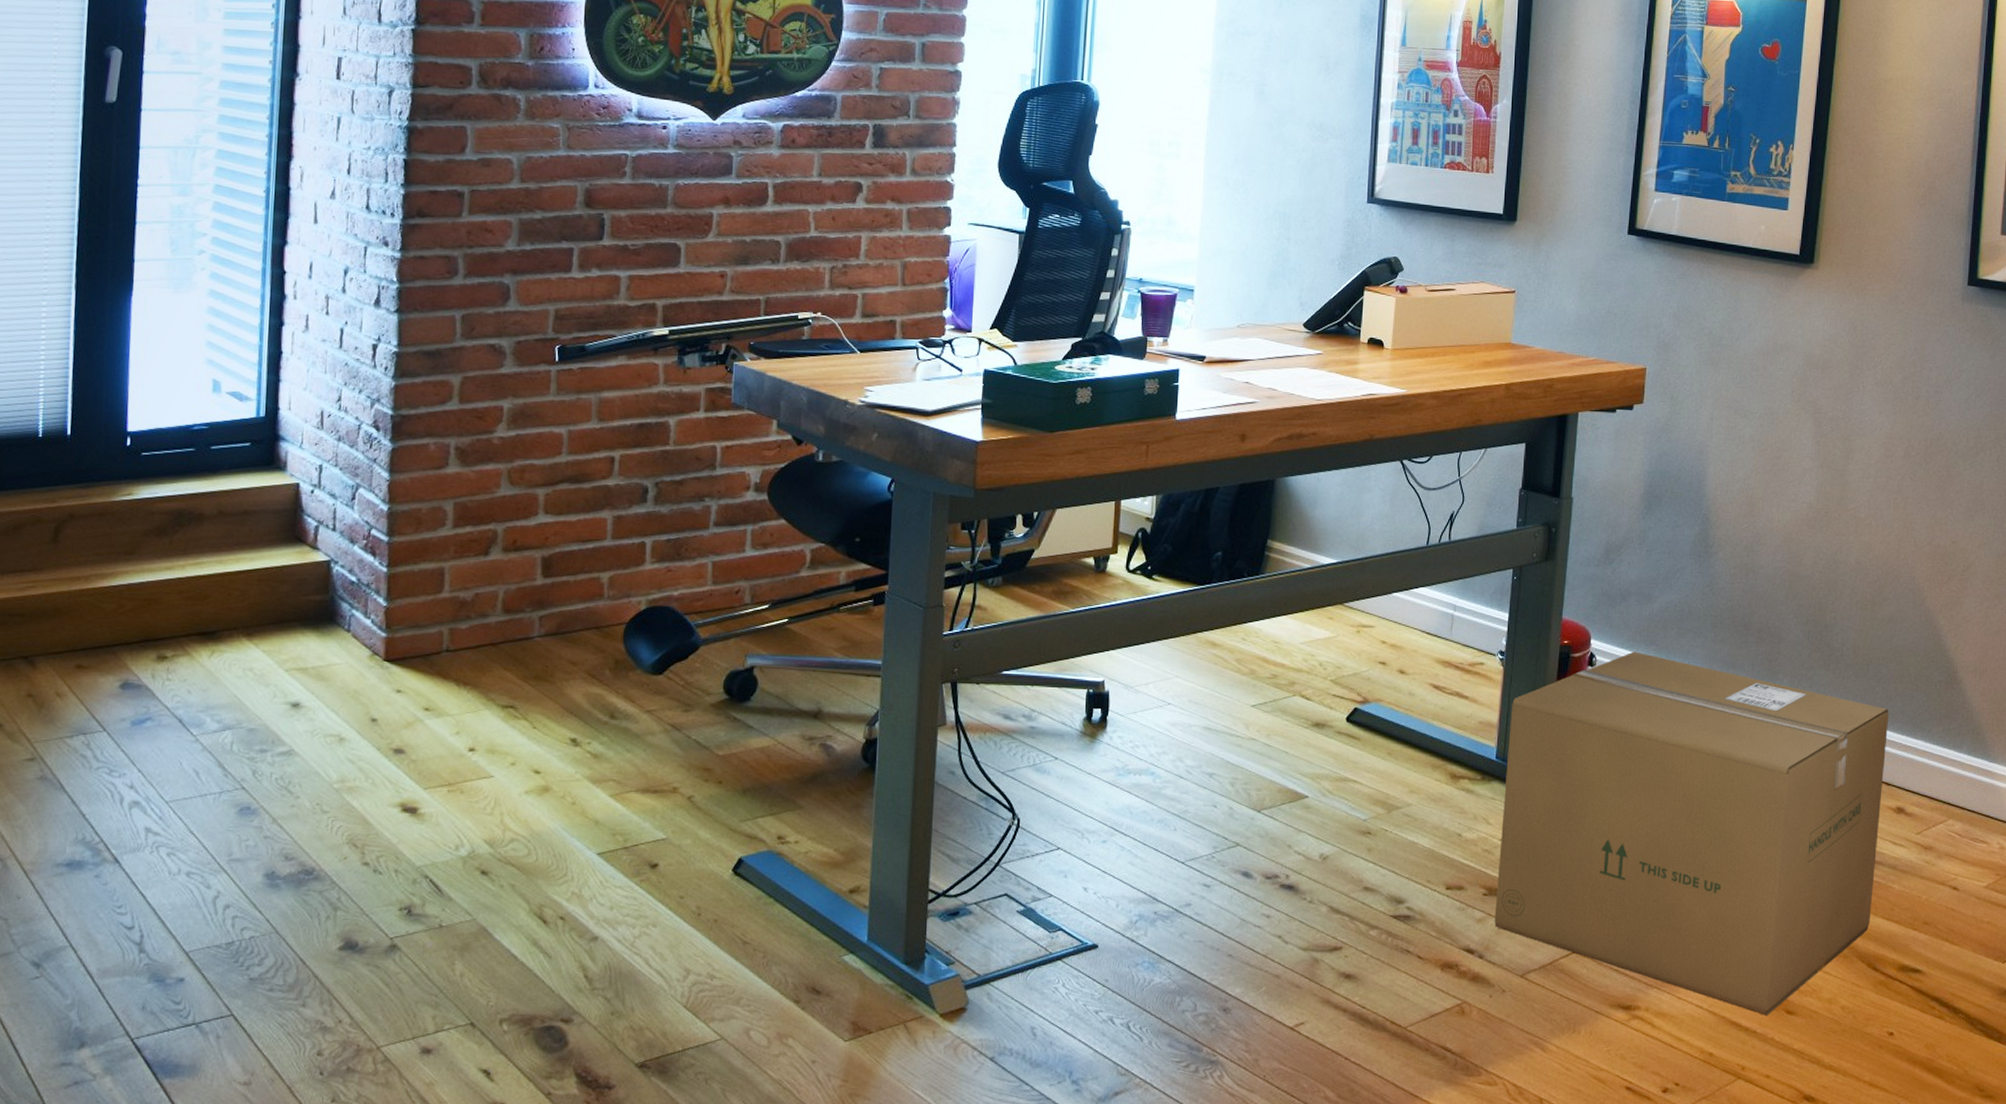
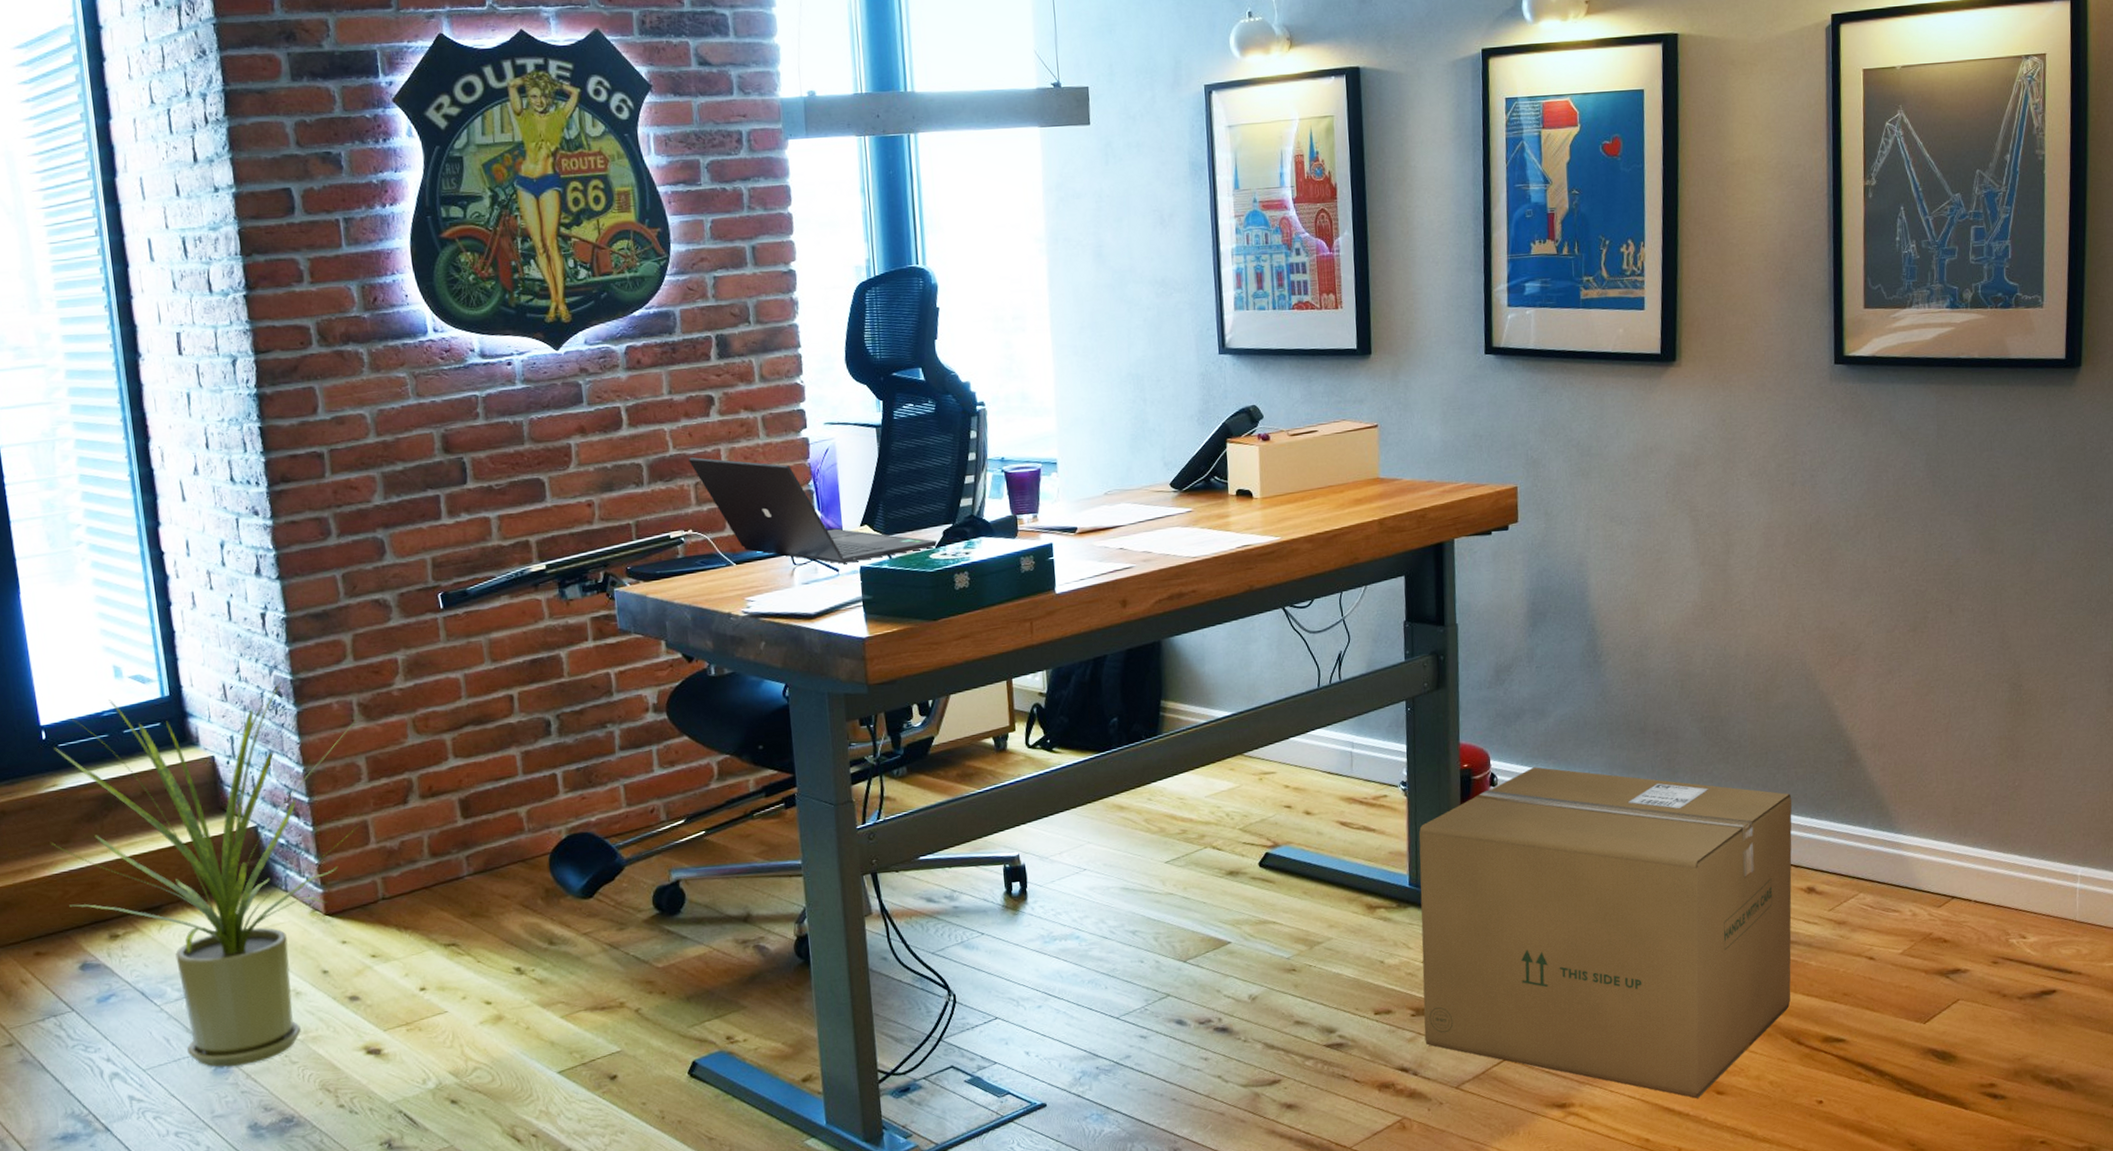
house plant: none [115,413,451,810] -> present [51,682,359,1067]
laptop: none [828,241,1064,365] -> present [688,457,937,564]

